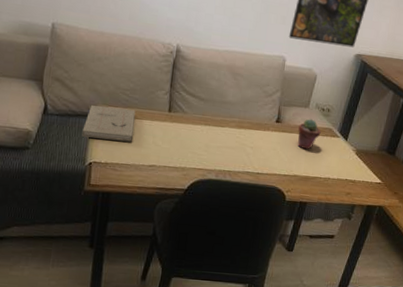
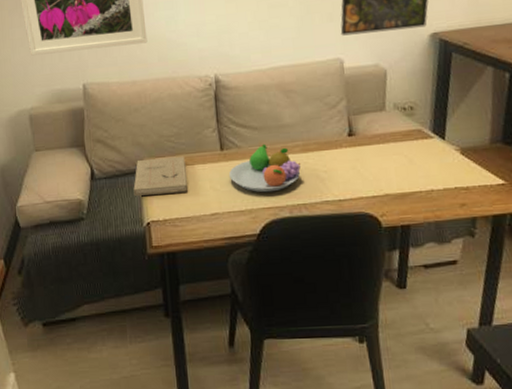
fruit bowl: none [171,114,234,157] -> present [229,143,301,193]
potted succulent: present [297,119,321,150] -> none [378,123,408,161]

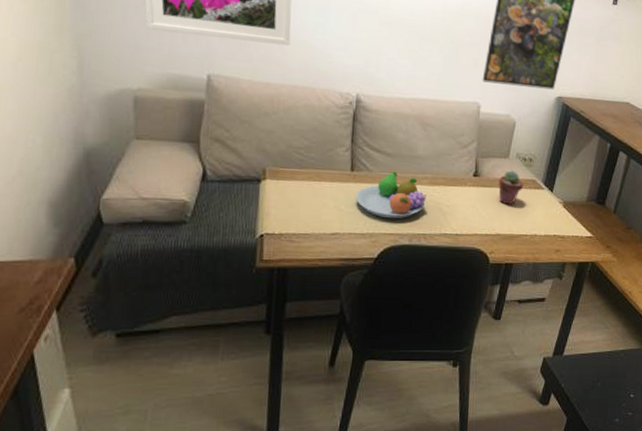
book: present [133,156,188,196] -> none [250,167,312,208]
potted succulent: none [378,123,408,161] -> present [498,170,524,205]

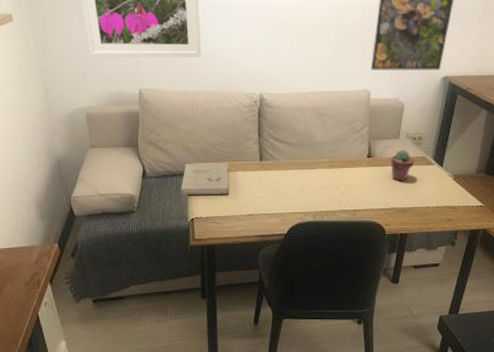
book: none [250,167,312,208] -> present [181,163,229,195]
fruit bowl: present [356,171,427,219] -> none [266,158,327,200]

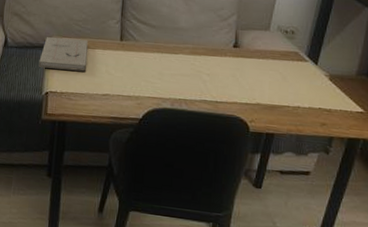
potted succulent: present [391,150,414,181] -> none [259,42,286,76]

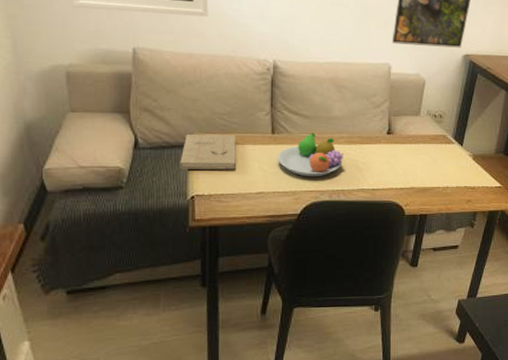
fruit bowl: none [124,41,188,85] -> present [278,132,344,177]

